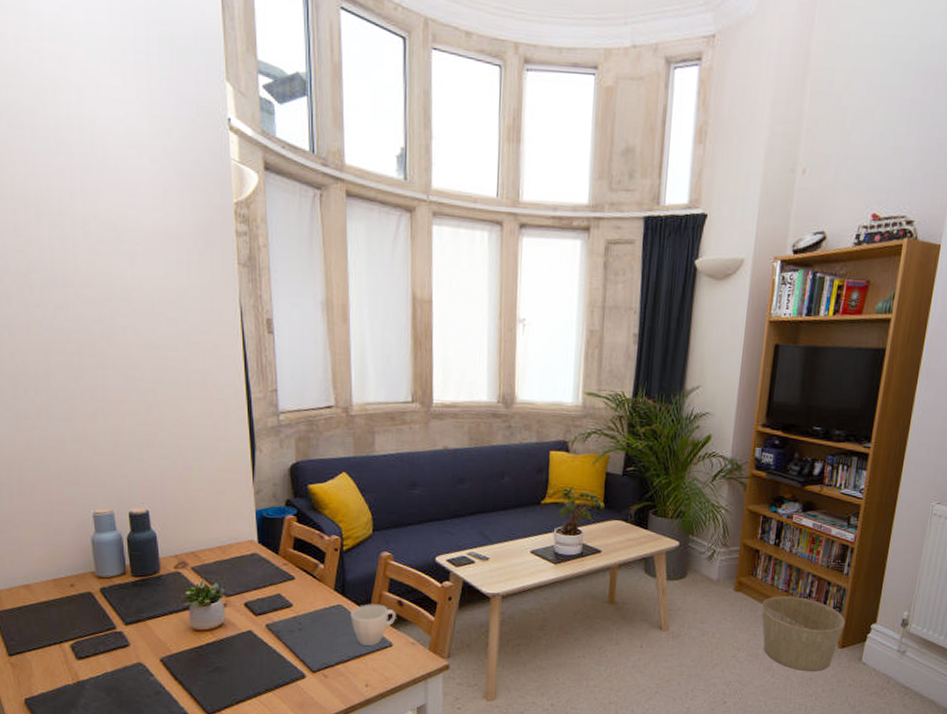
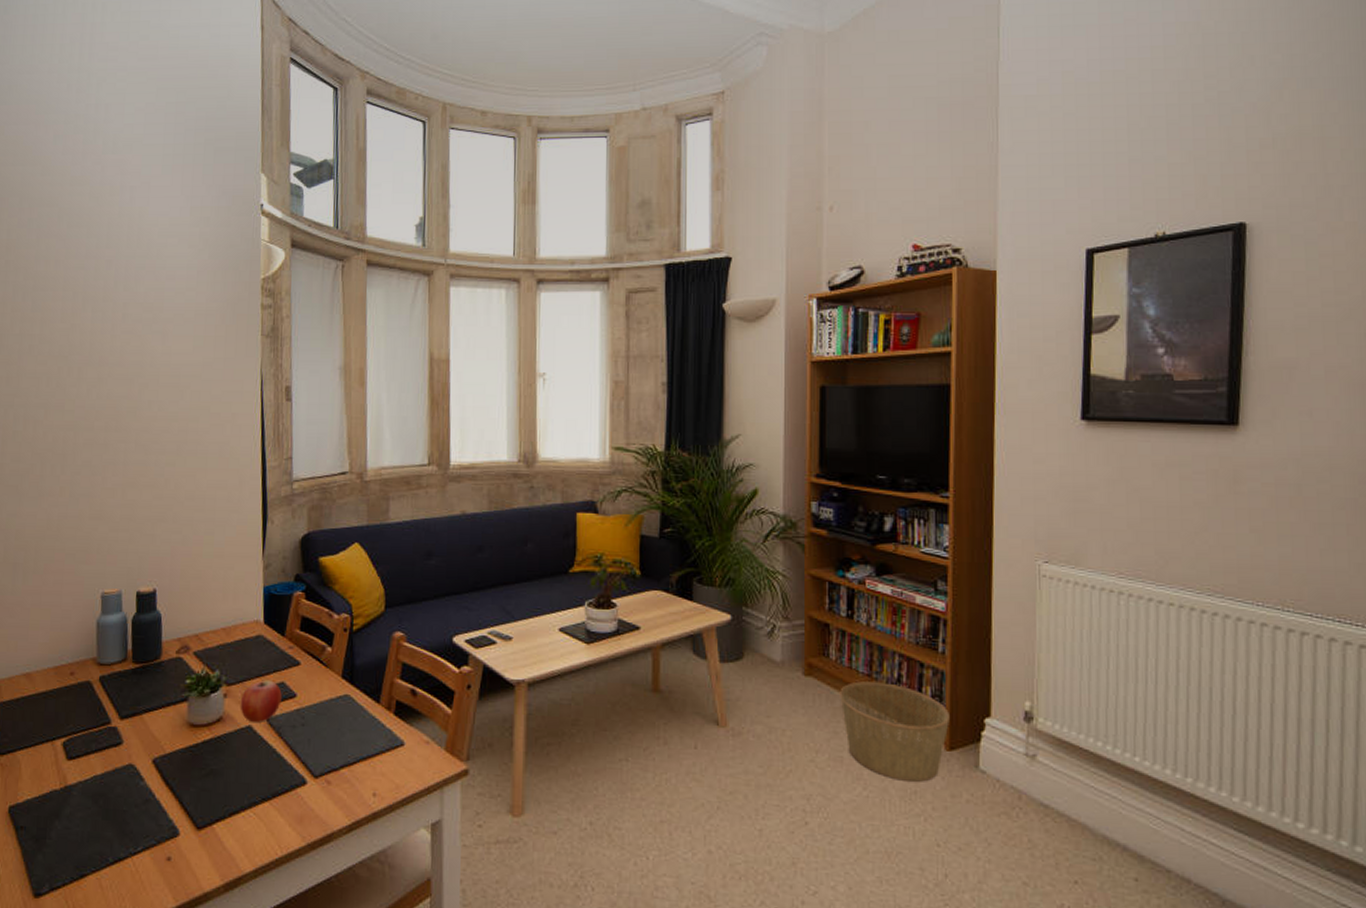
fruit: none [240,592,279,628] -> present [240,680,282,722]
cup: present [351,604,396,646] -> none [358,693,409,745]

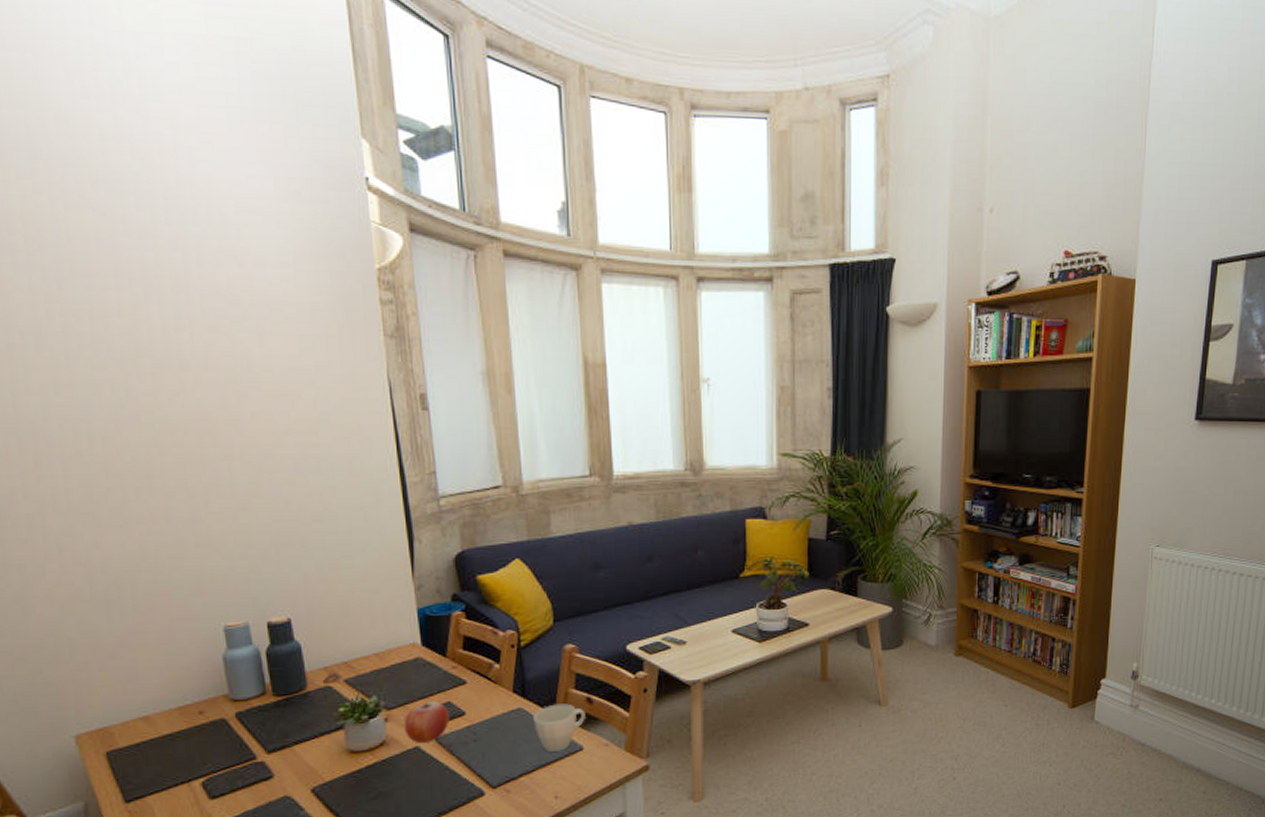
cup: none [358,693,409,745] -> present [533,704,585,752]
basket: present [840,681,949,782] -> none [985,656,1074,736]

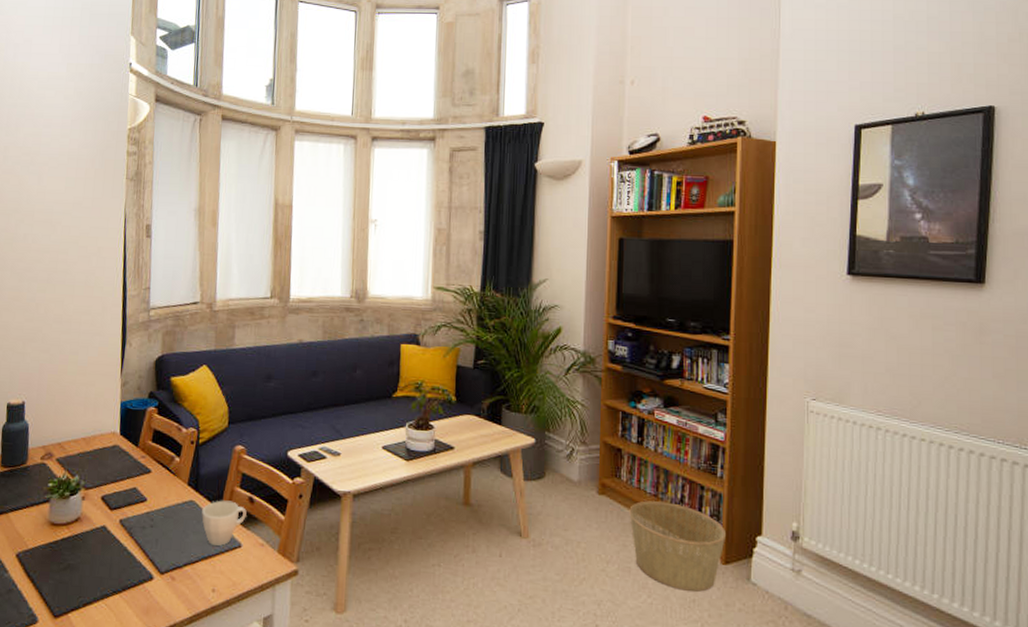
fruit: present [403,701,450,743] -> none [96,485,134,523]
basket: none [985,656,1074,736] -> present [629,500,726,592]

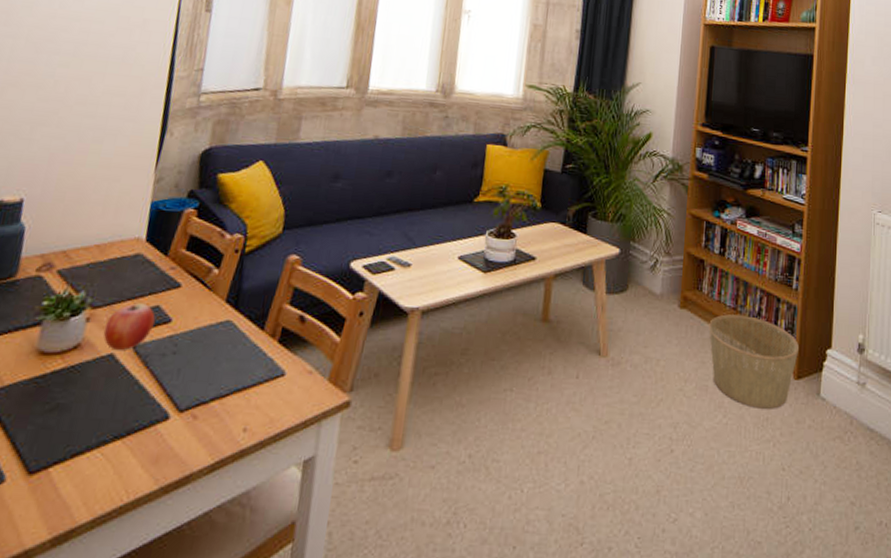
fruit: none [96,485,134,523] -> present [103,303,155,350]
cup: present [201,500,247,546] -> none [238,319,295,375]

